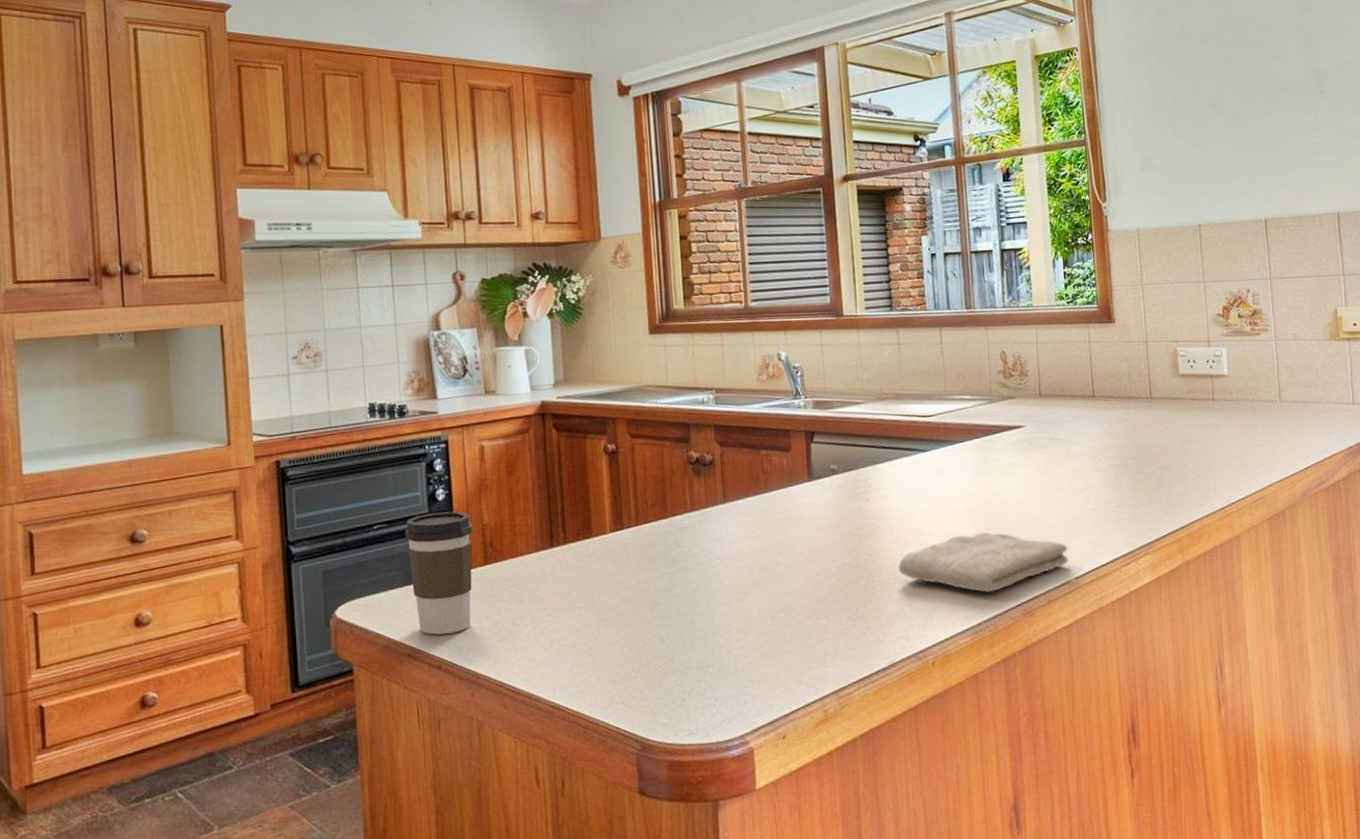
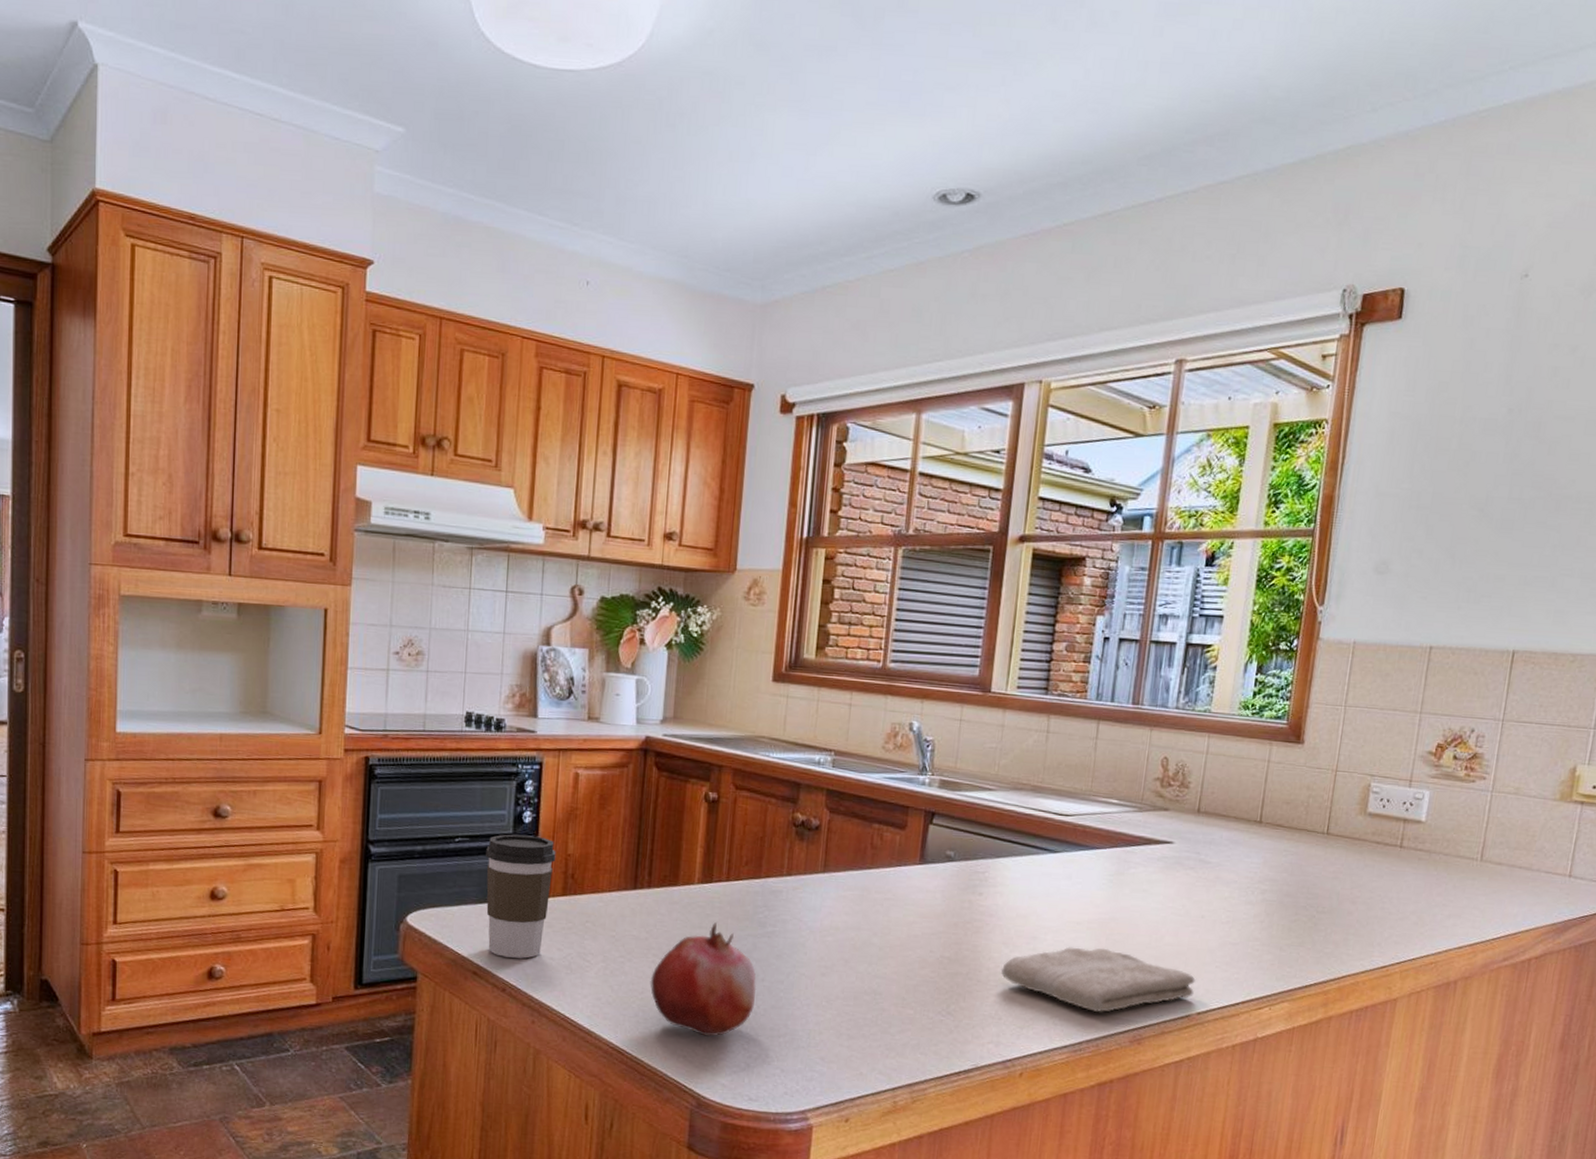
fruit: none [579,567,681,679] -> present [650,922,757,1037]

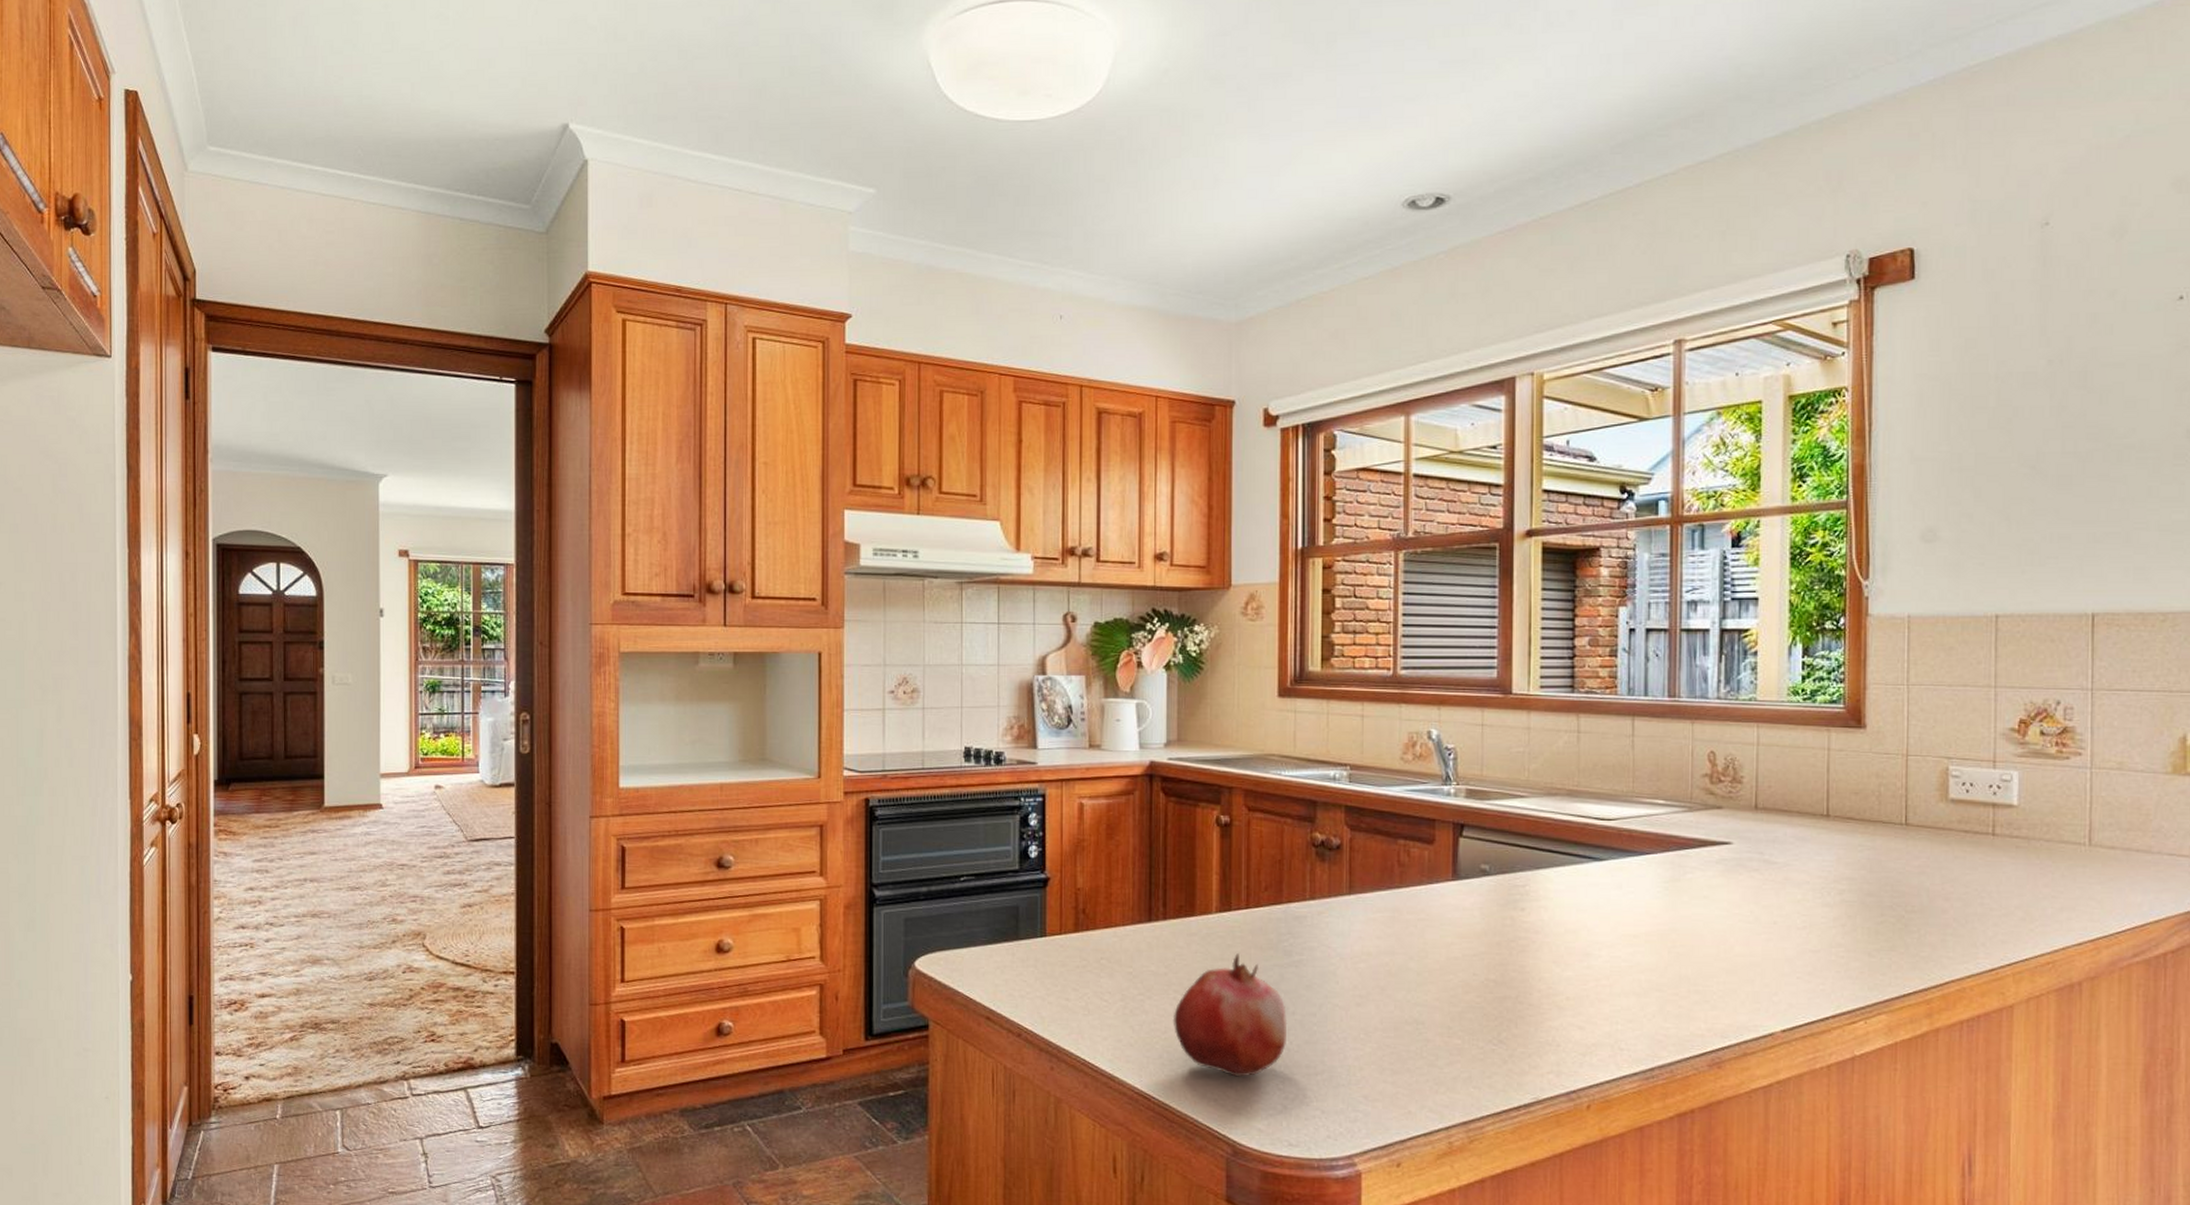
coffee cup: present [486,834,556,958] -> none [993,870,1065,1000]
washcloth: present [1001,947,1196,1012] -> none [1553,962,1775,1034]

